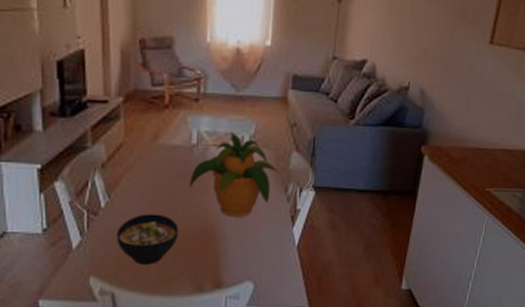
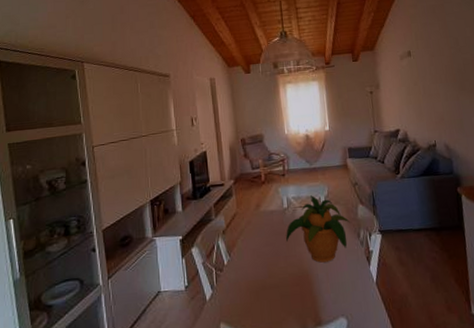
bowl: present [117,214,179,265] -> none [237,265,283,310]

